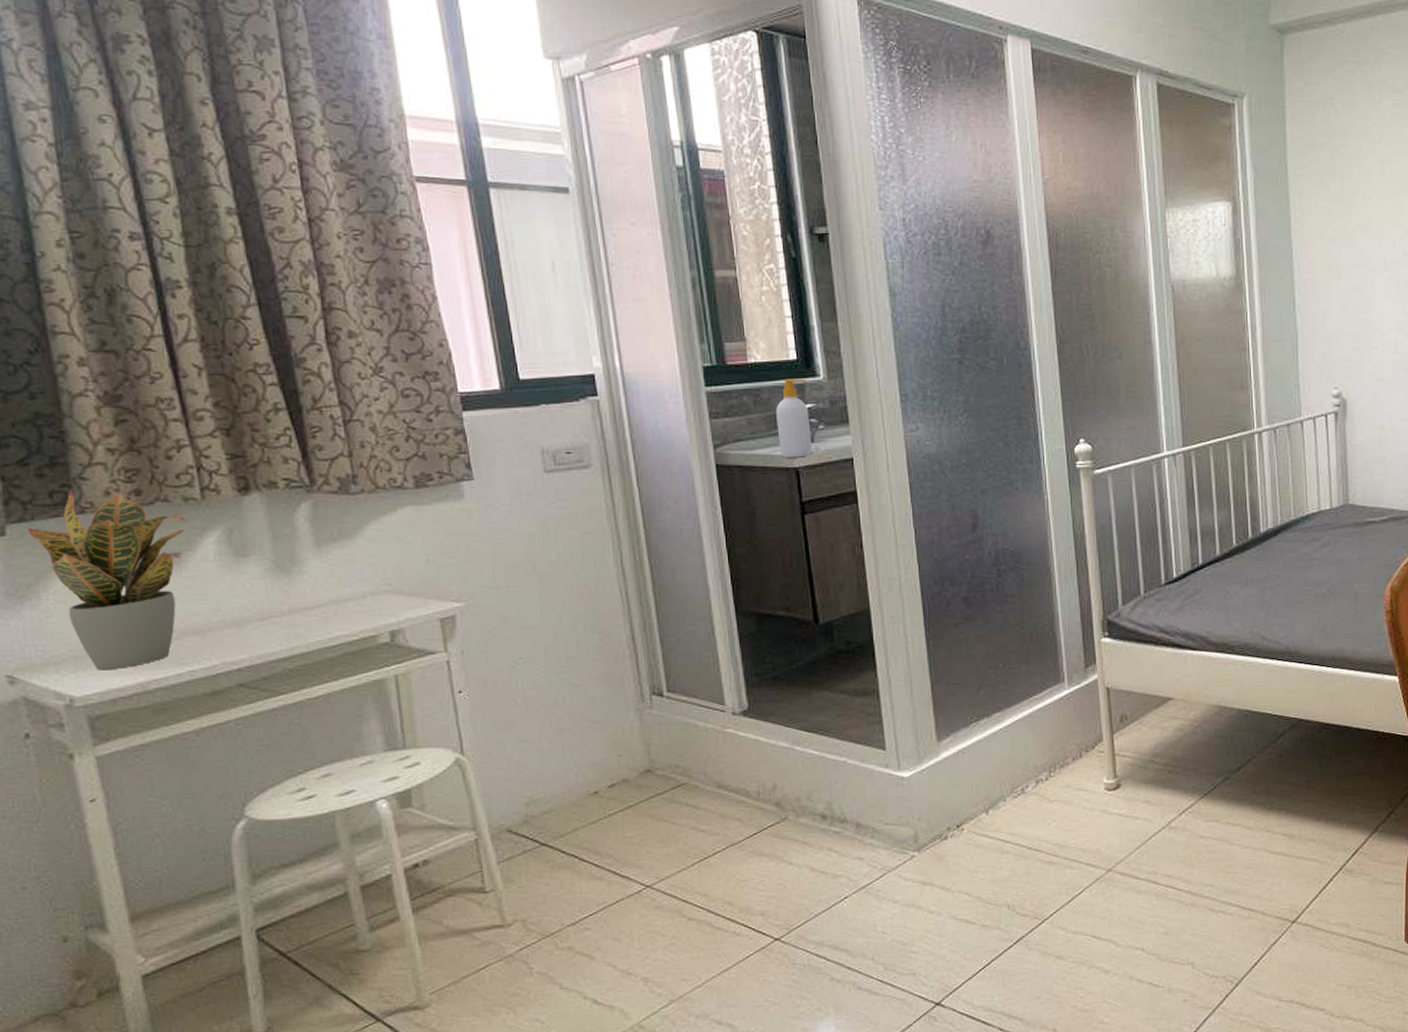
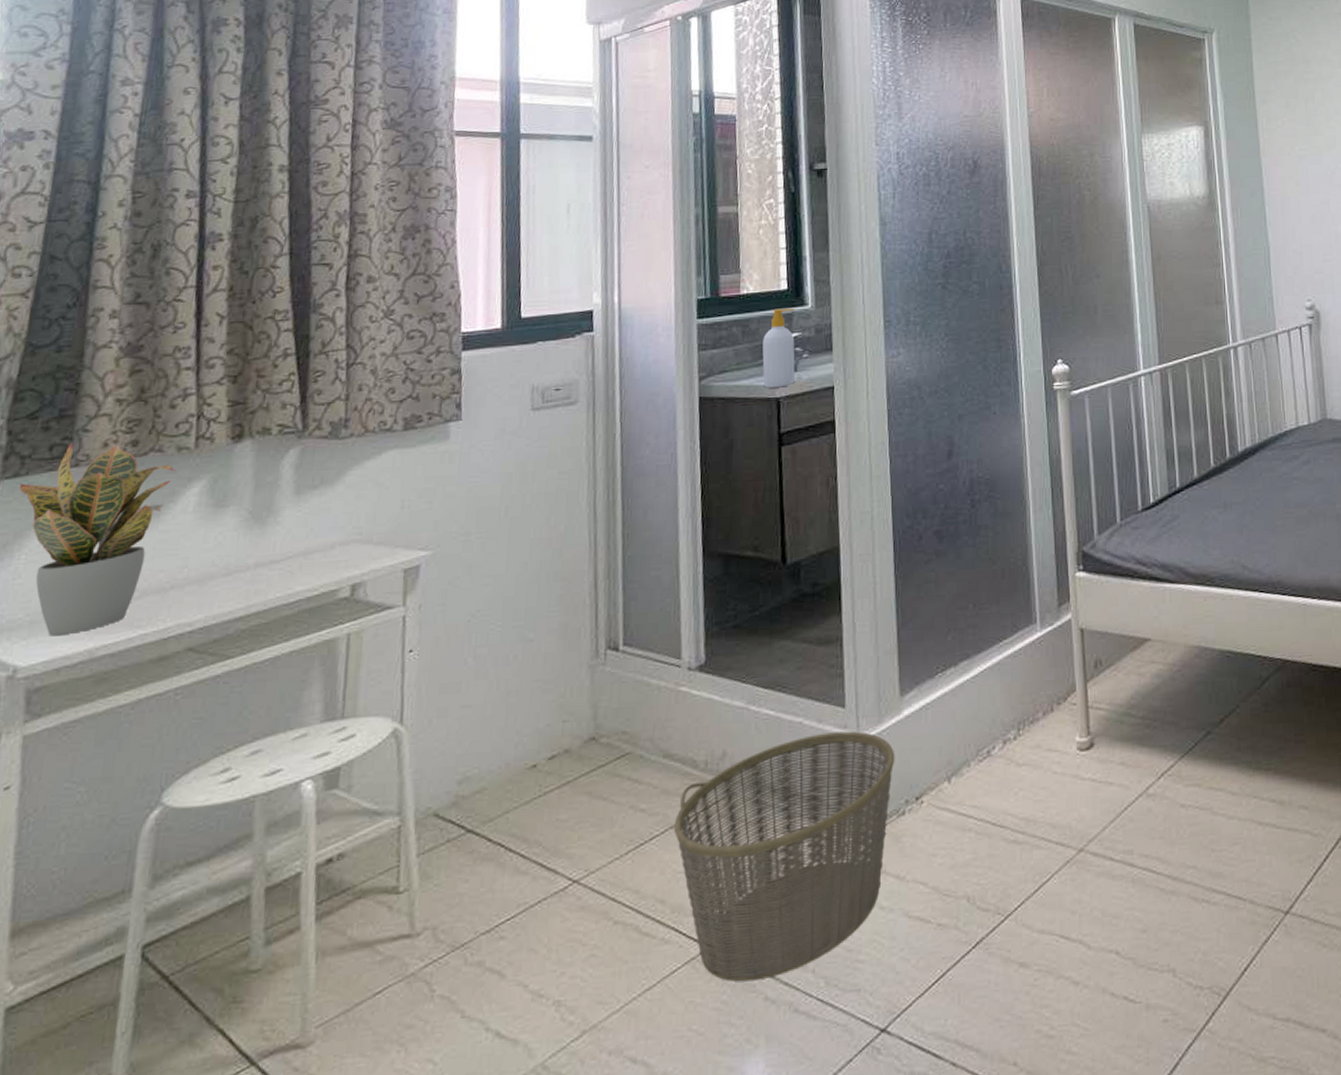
basket: none [733,770,936,966] -> present [673,731,895,982]

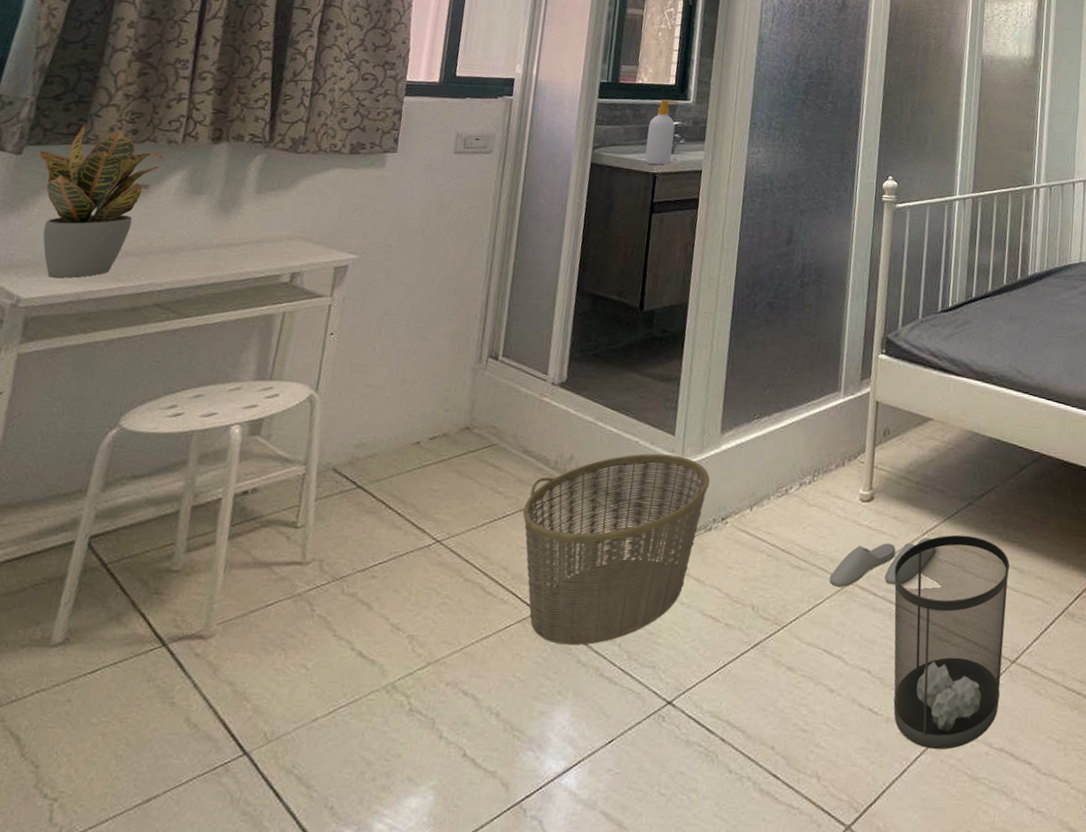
slippers: none [1054,781,1175,857] -> present [829,538,935,587]
waste bin: none [1130,770,1277,1034] -> present [893,534,1010,750]

